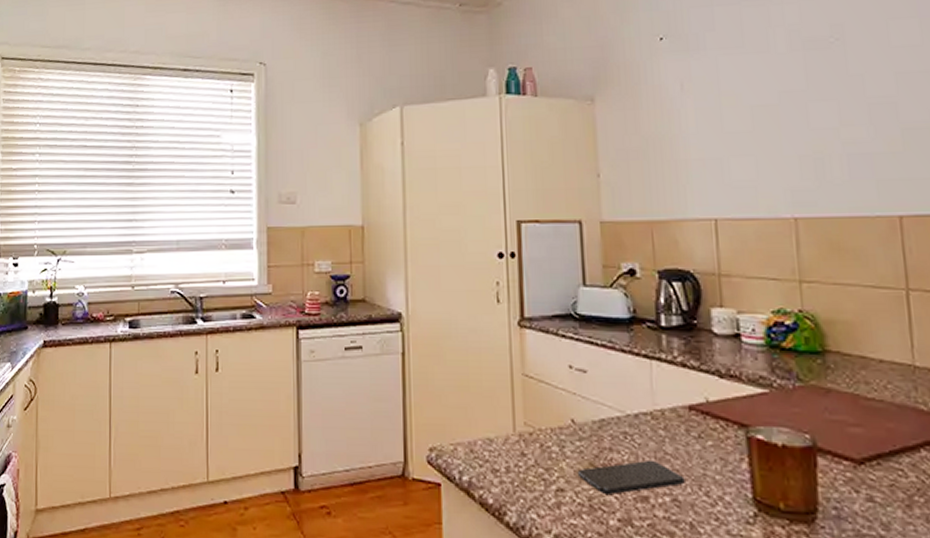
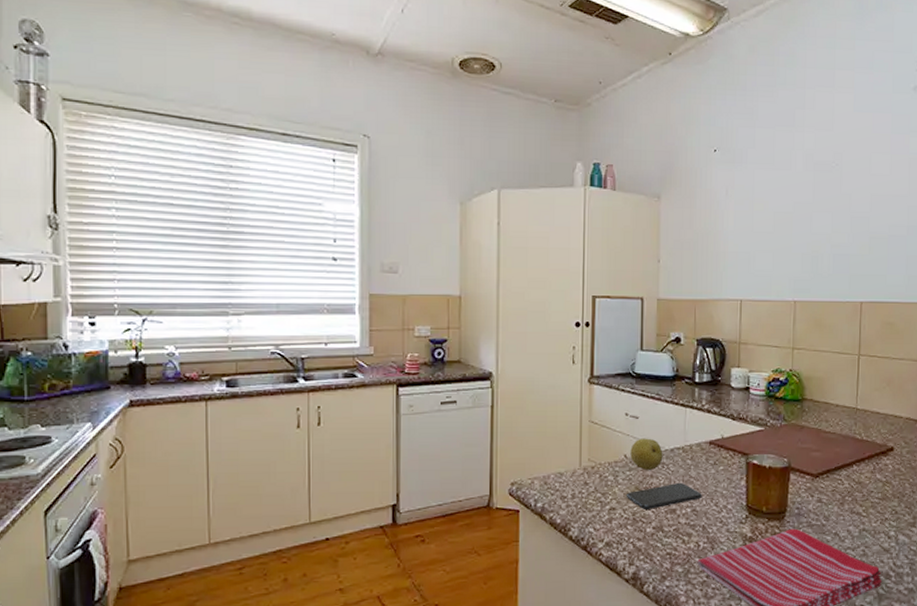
fruit: none [579,398,625,441] -> present [630,438,663,470]

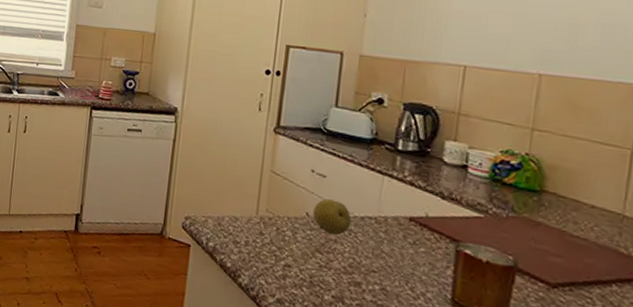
smartphone: present [626,482,702,509] -> none [304,252,395,279]

